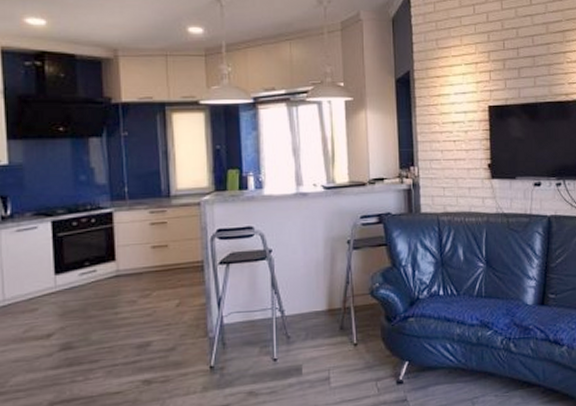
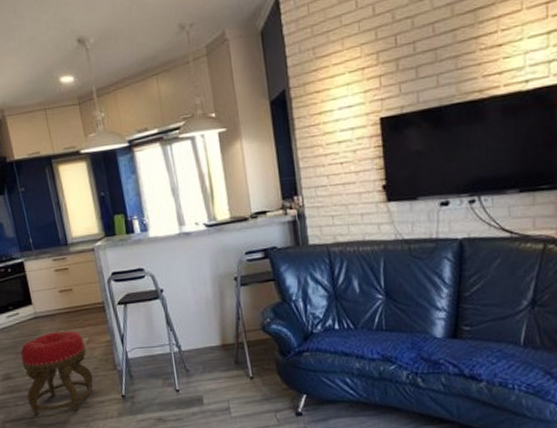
stool: none [89,292,177,394] -> present [20,331,93,416]

